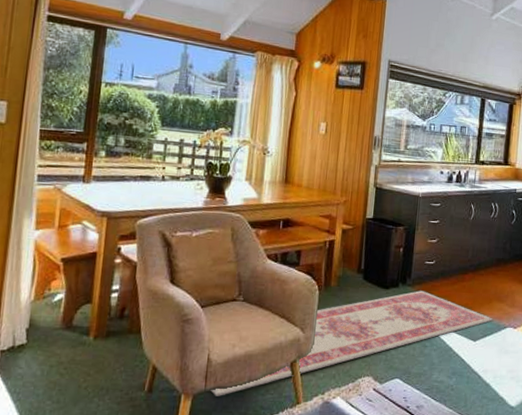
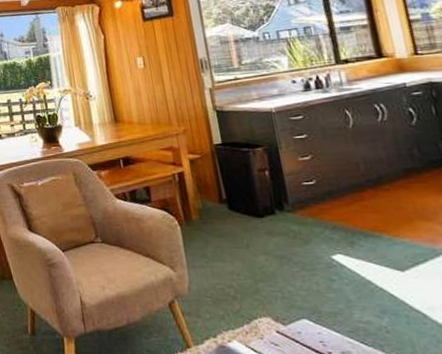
rug: present [210,290,493,396] -> none [91,216,423,339]

